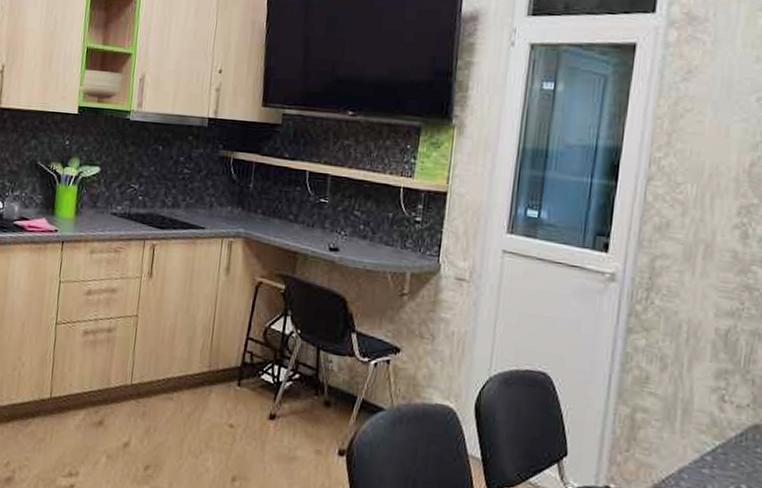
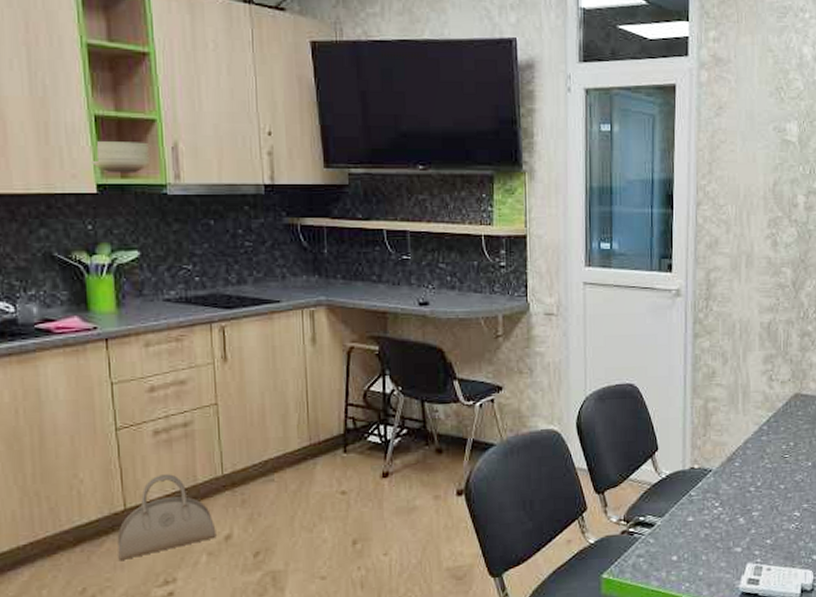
handbag: none [38,372,118,445] -> present [117,474,216,561]

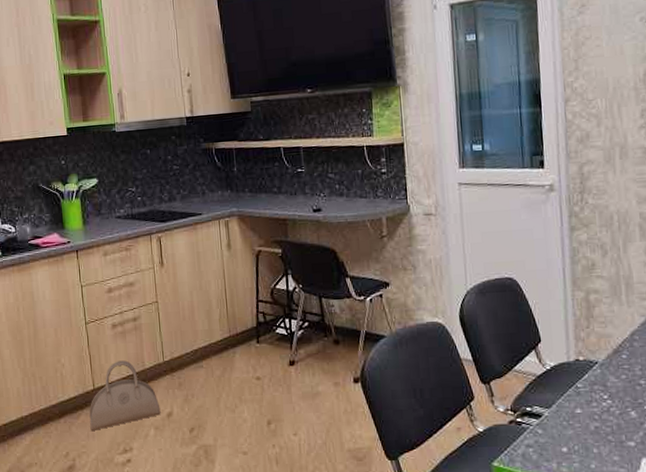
bowl: present [90,142,151,174] -> none [61,91,104,118]

